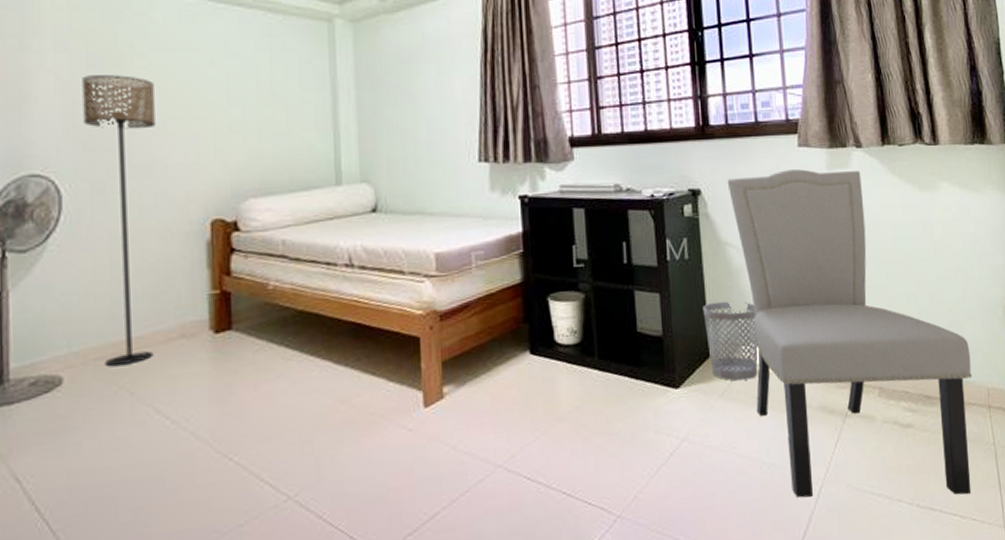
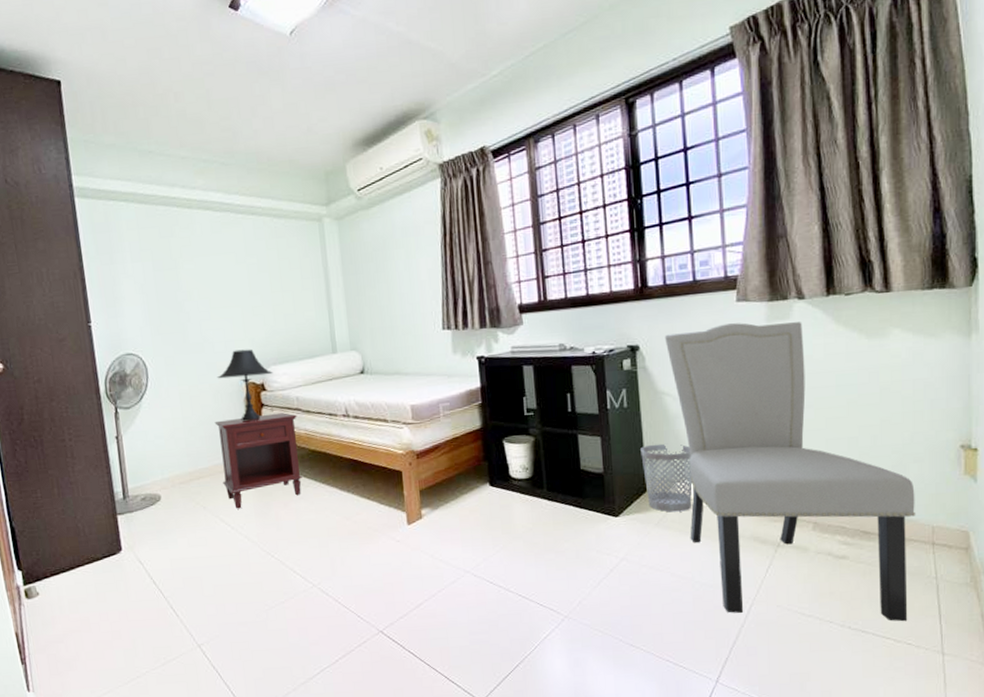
floor lamp: present [82,75,155,366] -> none [152,276,216,488]
nightstand: none [159,260,283,394] -> present [214,412,303,509]
table lamp: none [168,175,251,272] -> present [217,349,273,421]

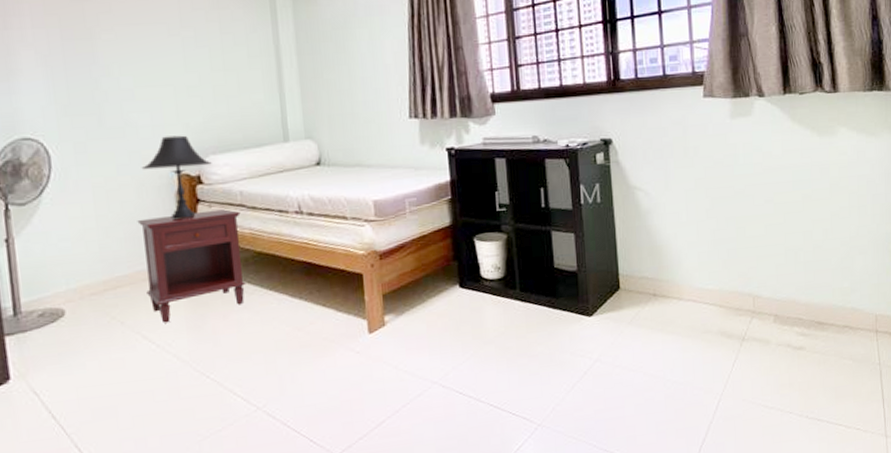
wastebasket: present [640,443,693,512] -> none [614,239,664,310]
chair: present [664,322,916,622] -> none [636,118,862,410]

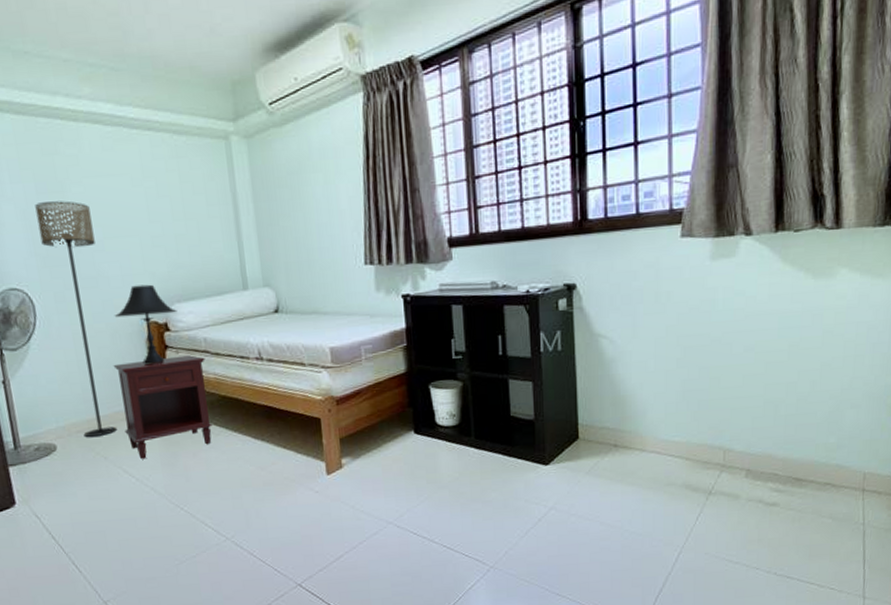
floor lamp: none [58,48,138,300] -> present [35,201,118,437]

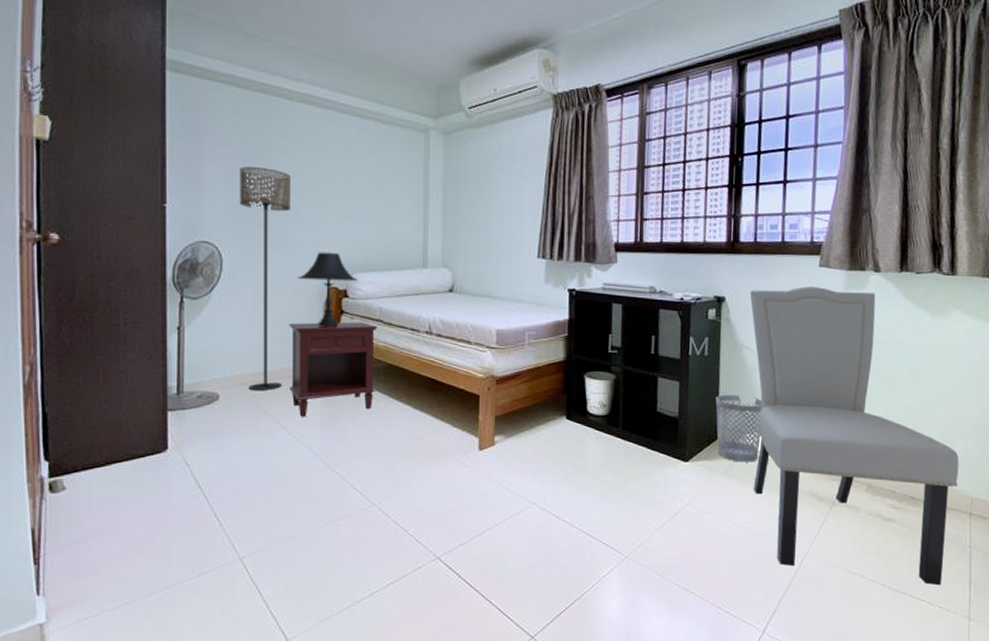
wastebasket: none [574,389,626,460] -> present [715,394,763,462]
chair: none [603,260,850,568] -> present [750,286,959,586]

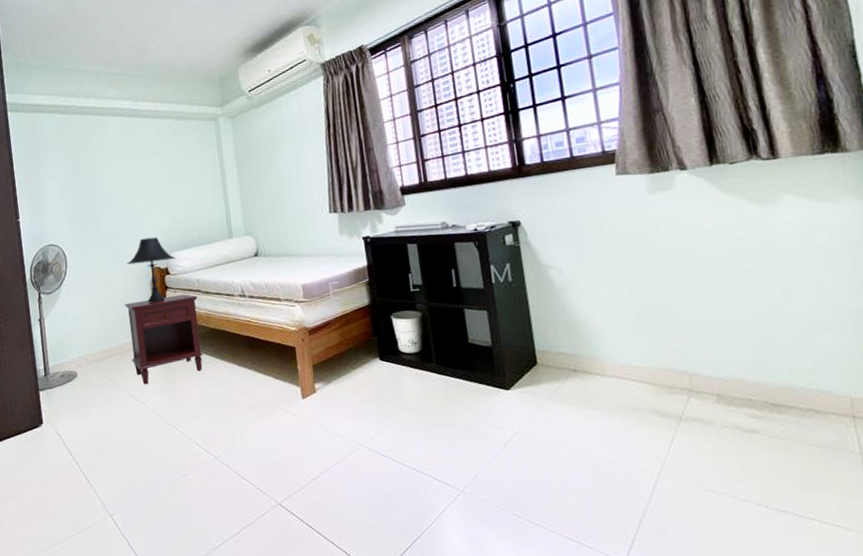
floor lamp: present [240,167,291,390] -> none [71,175,126,365]
wastebasket: present [715,394,763,462] -> none [528,316,585,385]
chair: present [750,286,959,586] -> none [545,192,833,502]

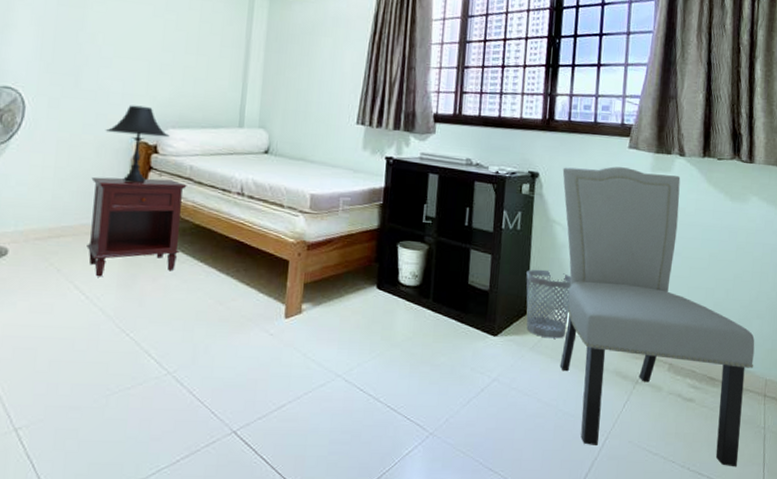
wastebasket: none [528,316,585,385] -> present [526,269,572,339]
chair: none [545,192,833,502] -> present [559,166,755,467]

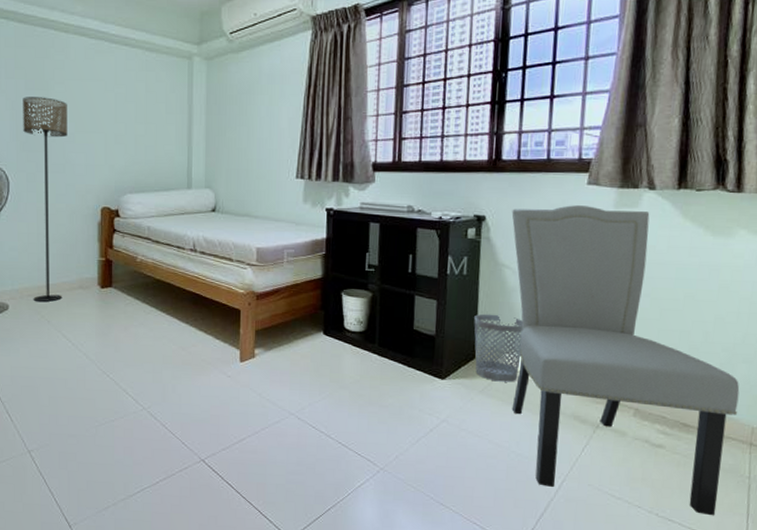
floor lamp: none [41,13,107,247] -> present [23,97,67,302]
nightstand: present [86,176,187,277] -> none [67,239,146,327]
table lamp: present [105,105,170,183] -> none [74,174,128,244]

